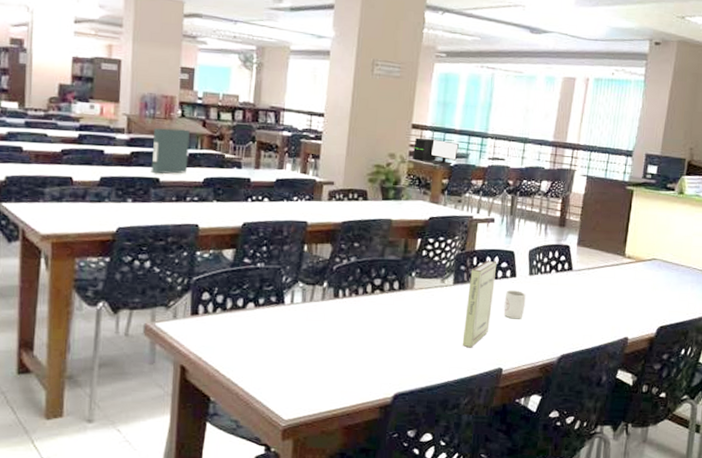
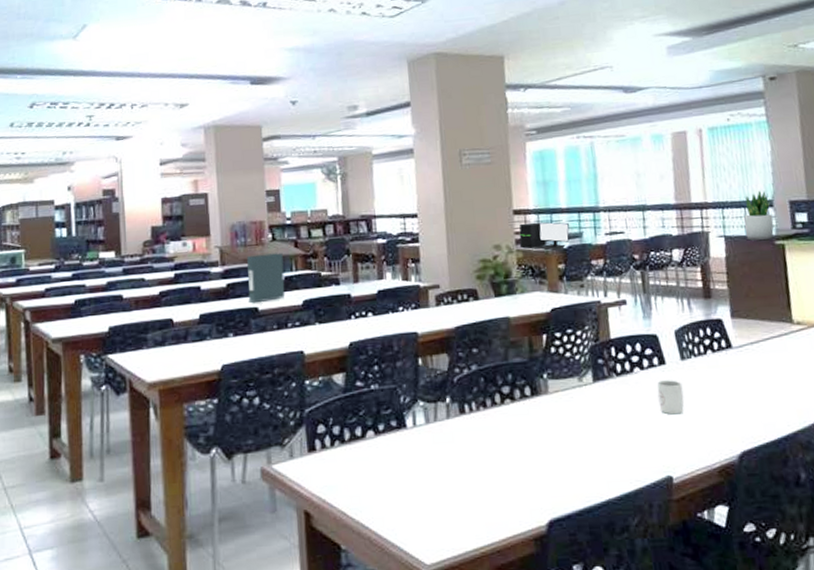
book: present [462,260,497,348] -> none [610,348,647,456]
planter: none [604,140,631,185] -> present [744,190,774,241]

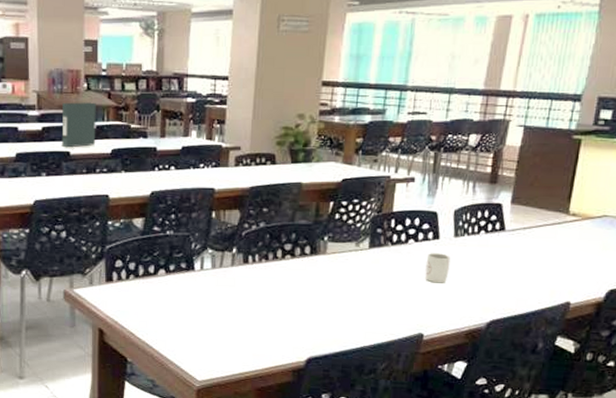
desktop computer: present [519,221,570,250] -> none [322,95,374,124]
planter: present [744,190,774,241] -> none [545,83,580,134]

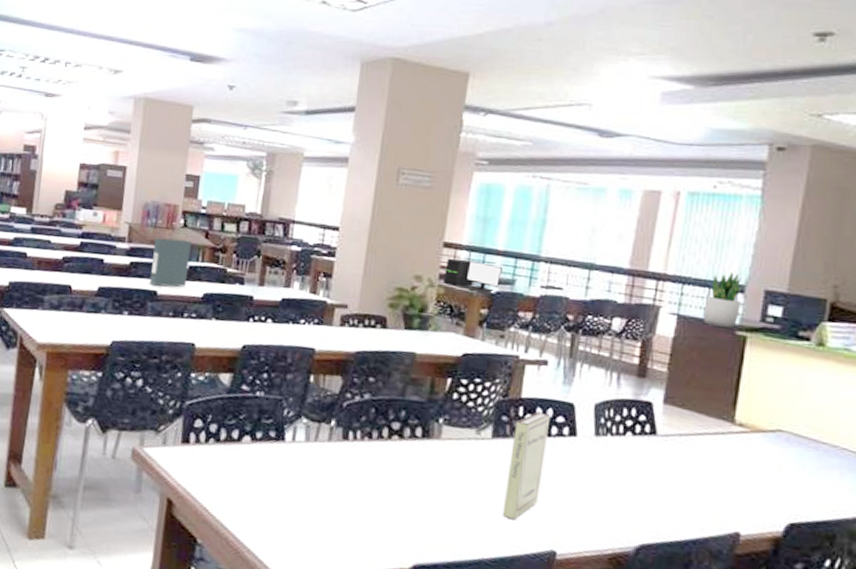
desktop computer: none [322,95,374,124] -> present [442,258,502,294]
book: none [379,222,418,313] -> present [502,411,551,520]
mug: present [425,253,451,283] -> none [558,452,590,491]
planter: none [545,83,580,134] -> present [702,271,743,329]

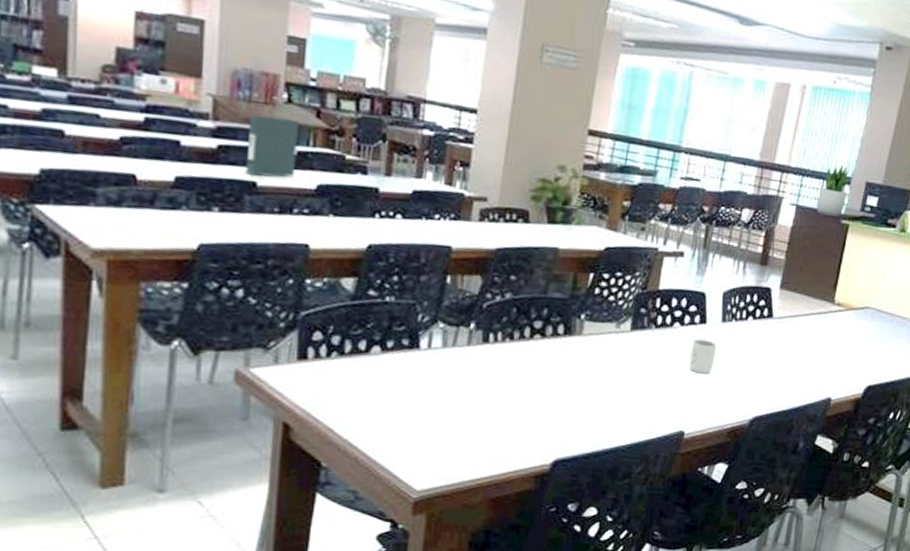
desktop computer: present [442,258,502,294] -> none [586,147,645,186]
book: present [502,411,551,520] -> none [638,302,685,407]
mug: none [558,452,590,491] -> present [689,339,717,374]

